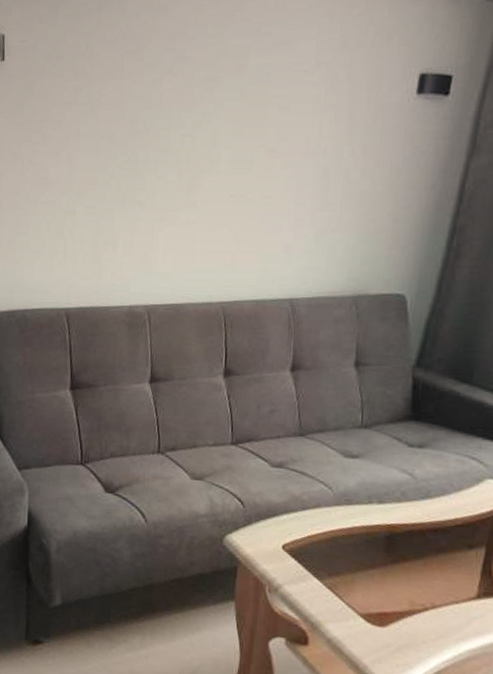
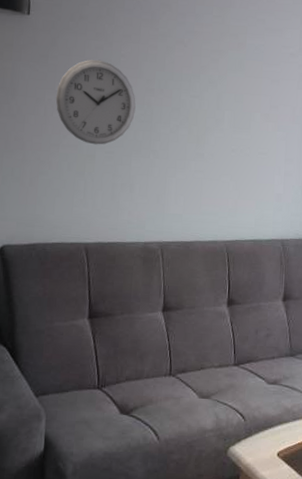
wall clock: none [32,103,119,200] -> present [55,59,136,145]

